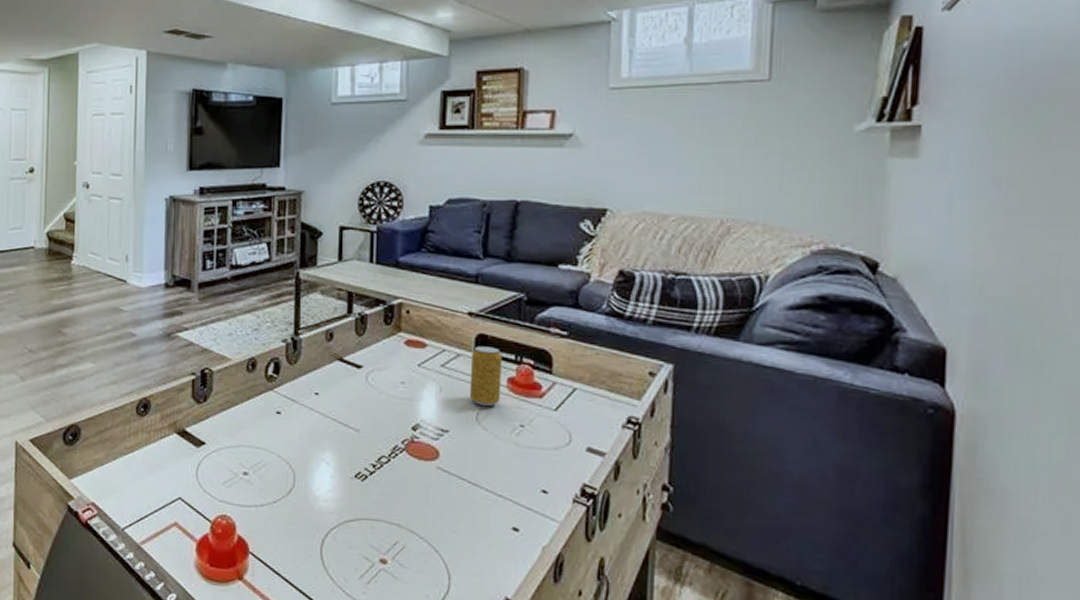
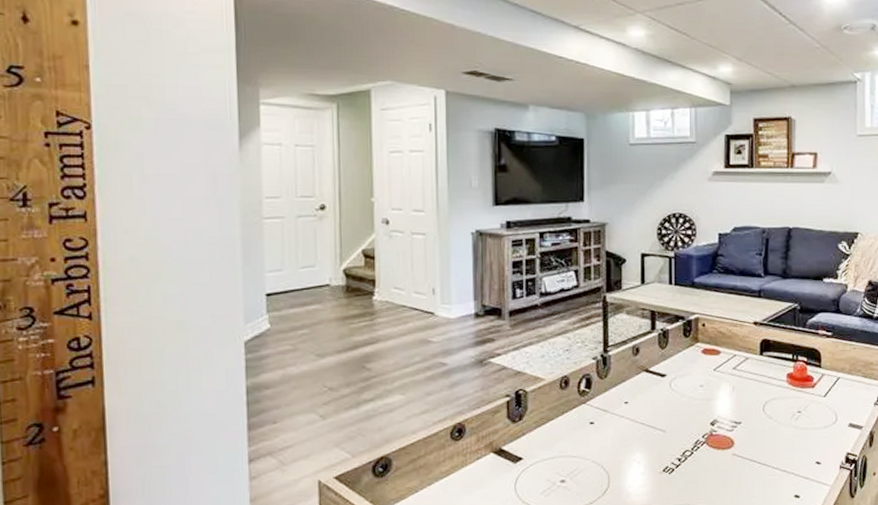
beverage can: present [469,346,502,406] -> none [757,349,782,398]

